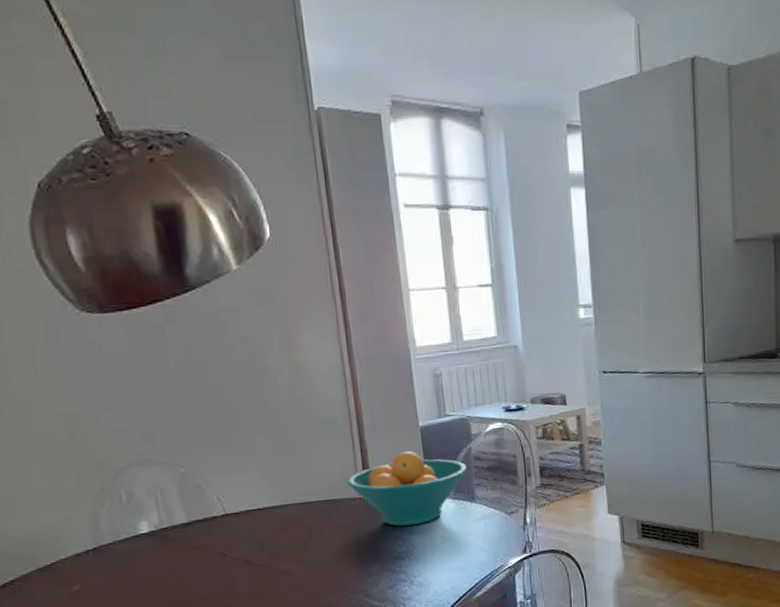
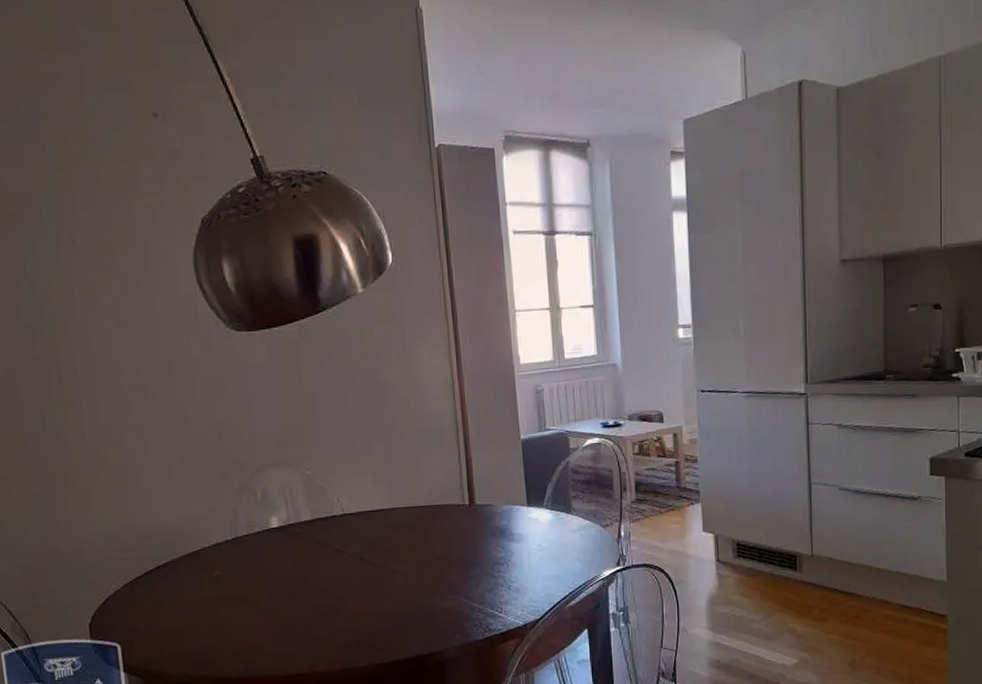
fruit bowl: present [346,451,468,527] -> none [452,462,565,533]

